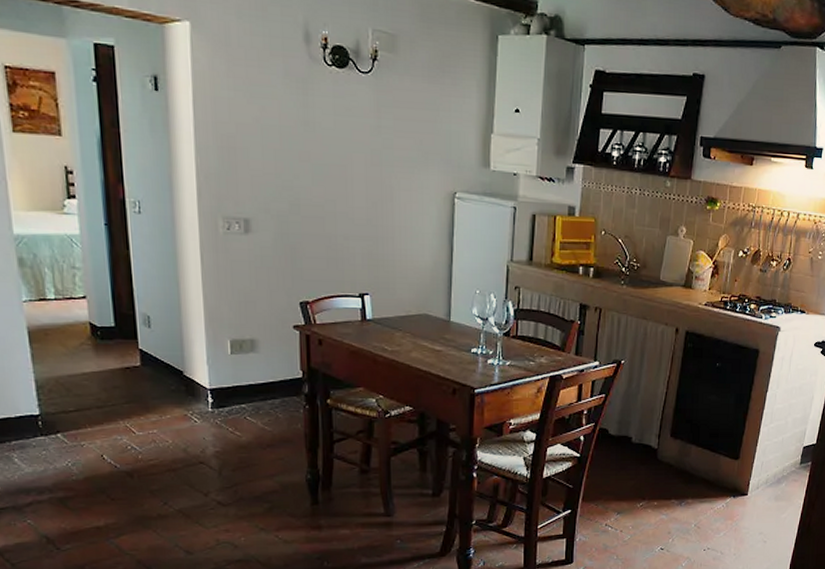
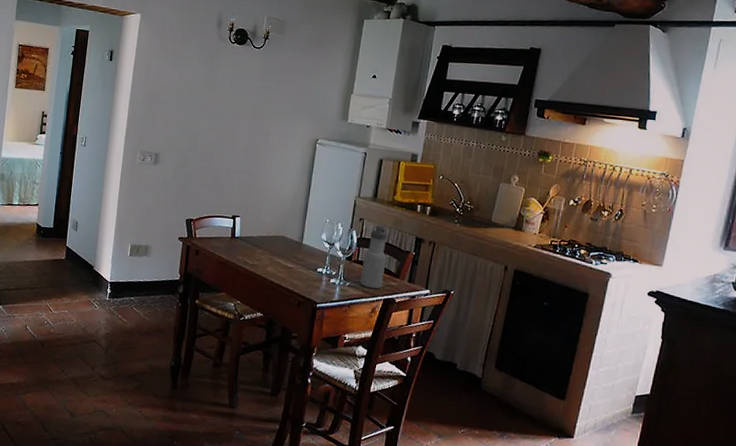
water bottle: none [521,293,549,366] -> present [360,225,388,289]

